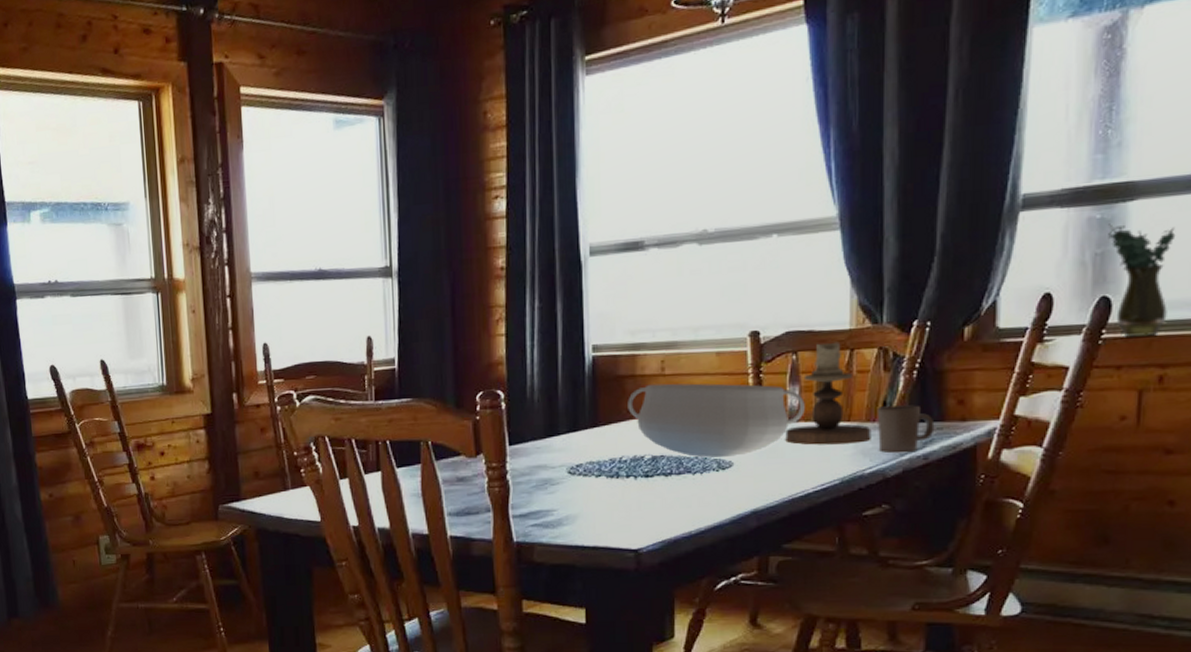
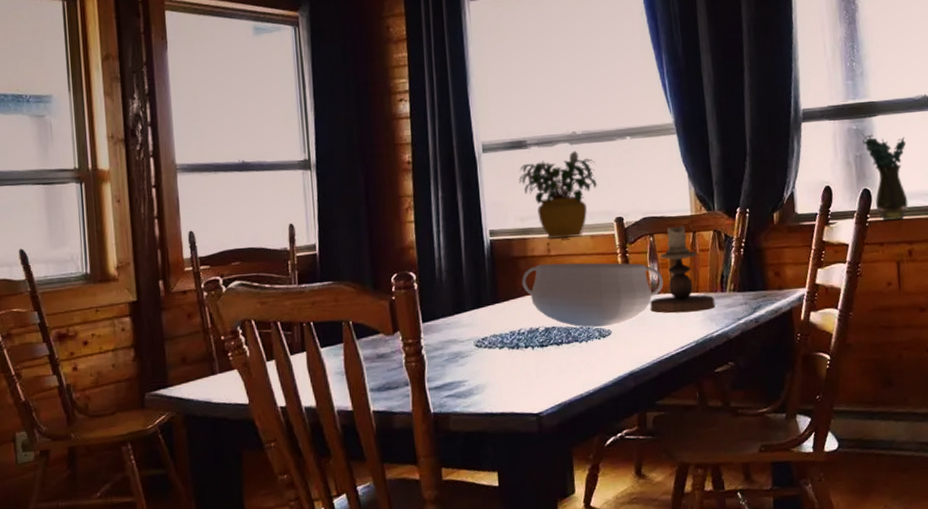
potted flower: none [632,252,729,356] -> present [519,151,597,239]
mug: present [877,405,935,453] -> none [717,277,761,318]

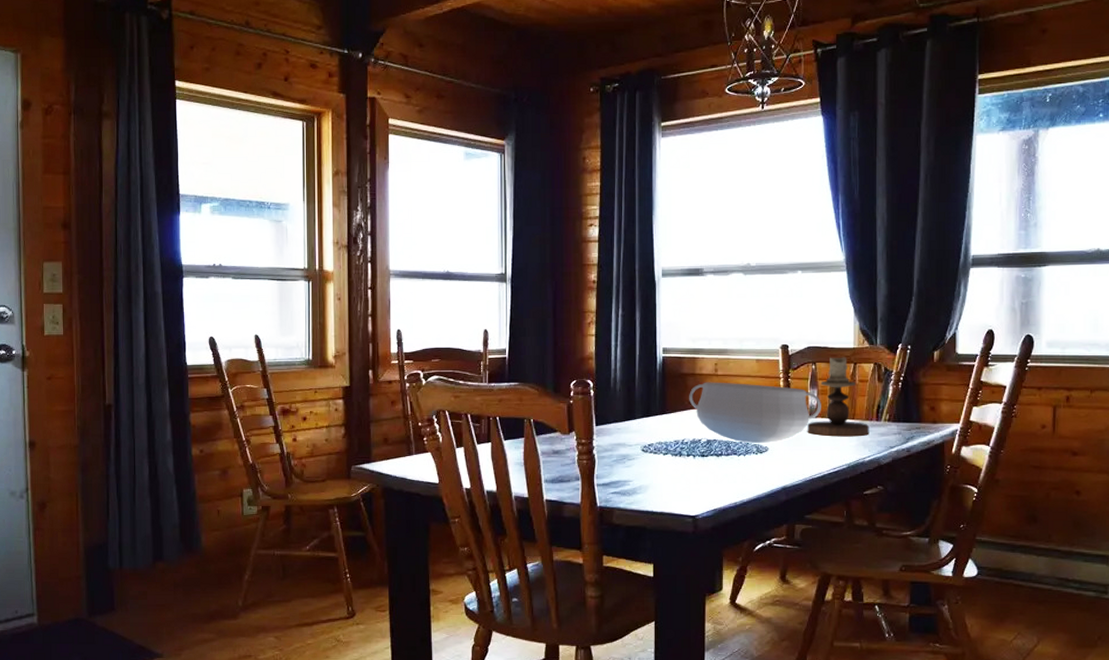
potted flower: present [519,151,597,239] -> none [693,281,766,360]
vase: present [862,133,908,220] -> none [1030,282,1074,366]

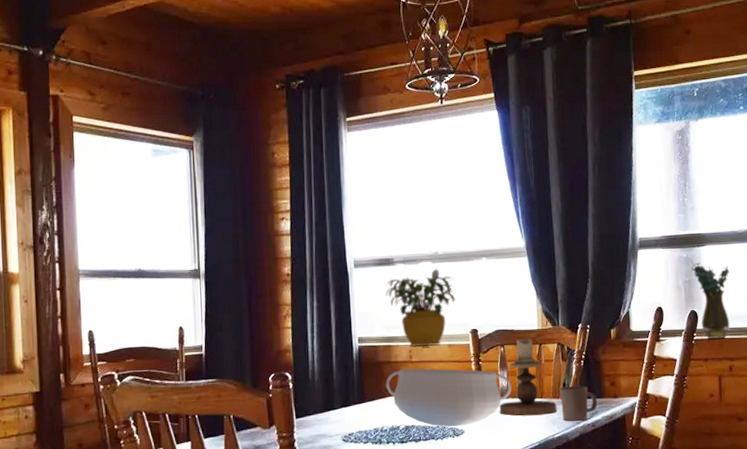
potted flower: none [693,281,766,360] -> present [386,269,455,347]
mug: none [873,409,915,446] -> present [559,386,598,422]
vase: none [1030,282,1074,366] -> present [691,261,730,339]

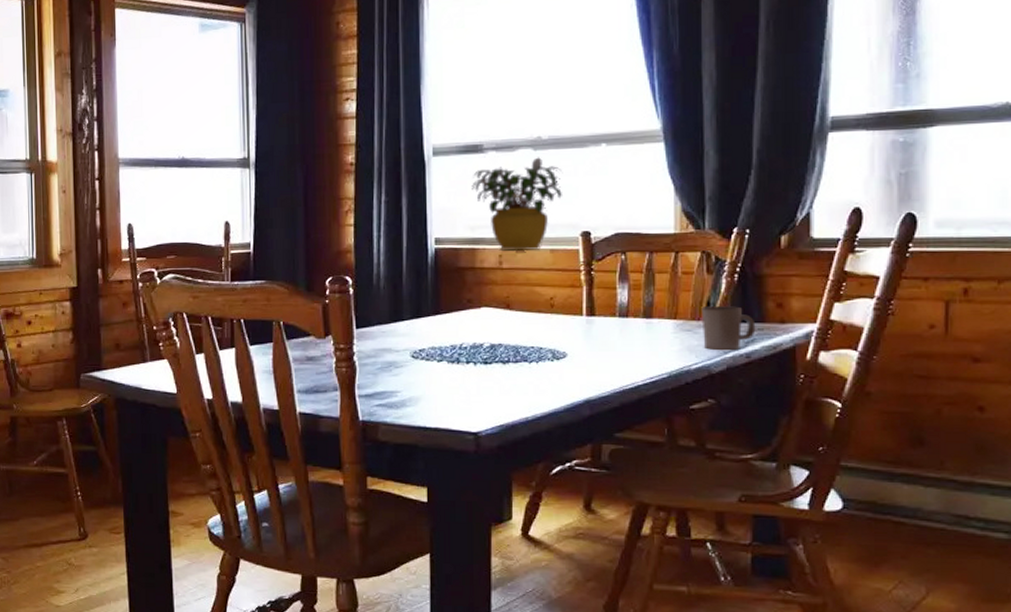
bowl: present [386,368,512,428] -> none [468,276,634,349]
candlestick: present [499,338,557,417] -> none [616,244,697,340]
vase: present [691,261,730,339] -> none [911,147,974,251]

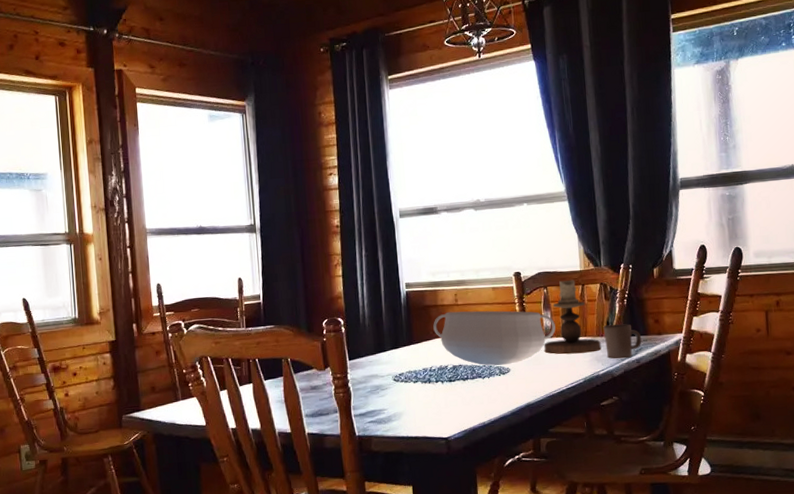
bowl: none [468,276,634,349] -> present [433,310,556,366]
potted flower: present [472,157,562,251] -> none [431,215,498,291]
candlestick: none [616,244,697,340] -> present [544,279,602,355]

